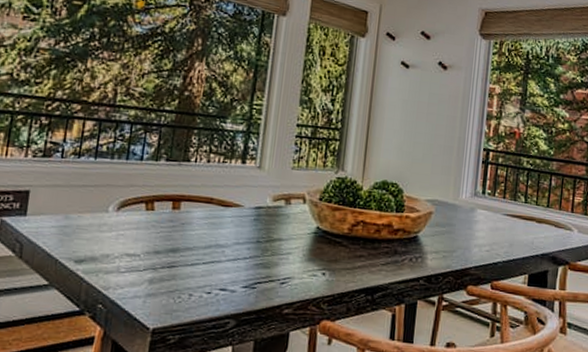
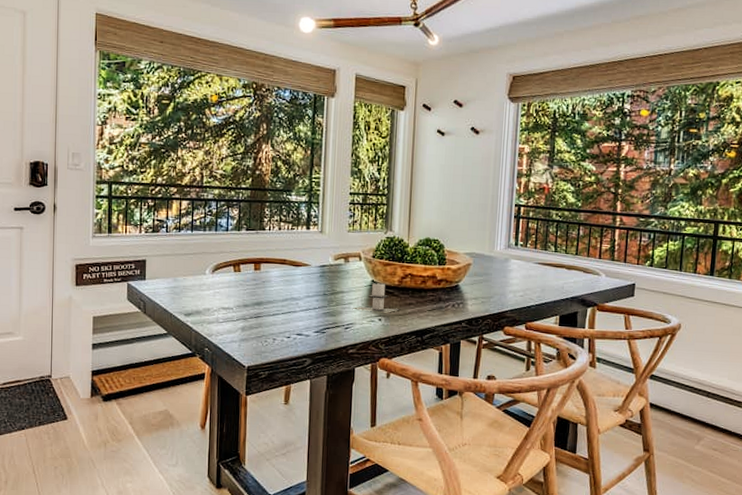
candle: none [291,230,348,266] -> present [352,283,399,313]

